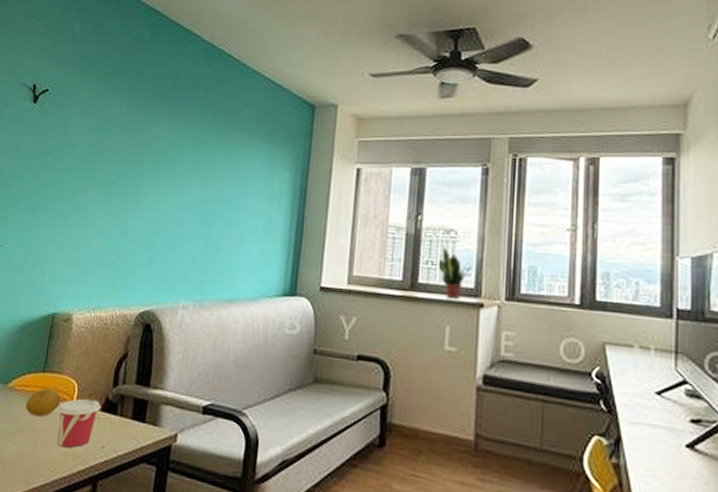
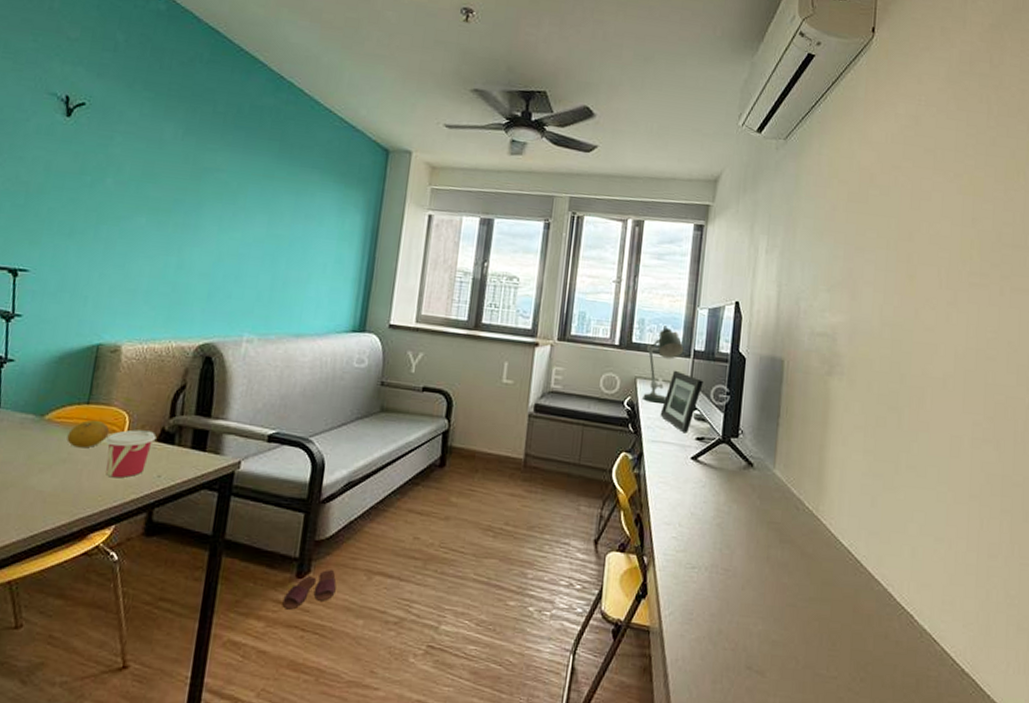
potted plant: present [438,247,472,299] -> none [500,292,530,338]
desk lamp: none [614,278,663,376] -> present [643,324,684,404]
picture frame: none [639,333,693,414] -> present [660,370,704,434]

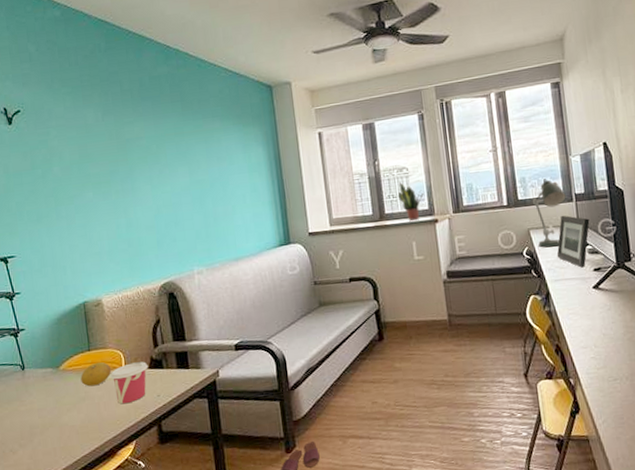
potted plant: none [500,292,530,338] -> present [397,182,424,221]

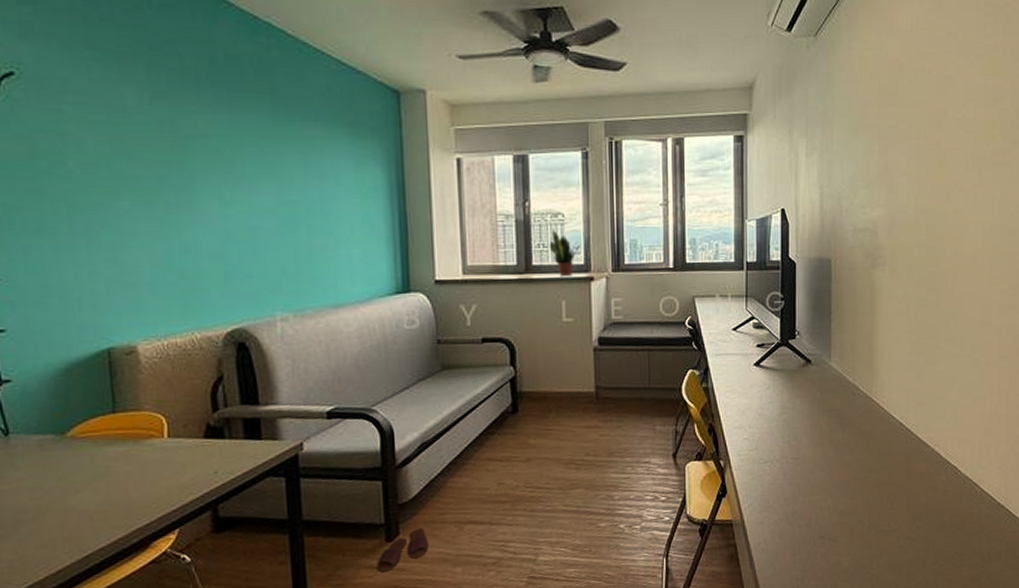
fruit: present [80,362,112,387] -> none [99,427,148,460]
cup: present [110,361,148,404] -> none [144,429,203,483]
desk lamp: present [532,177,566,248] -> none [700,241,737,318]
picture frame: present [556,215,590,268] -> none [720,284,758,343]

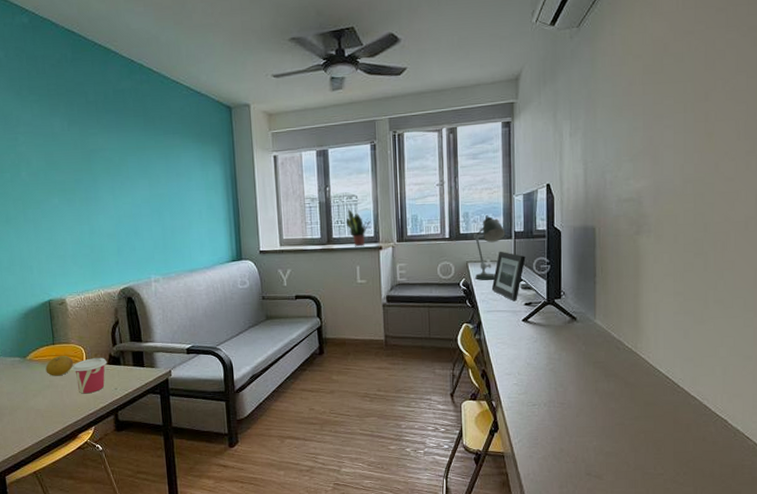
fruit: none [99,427,148,460] -> present [45,355,74,376]
cup: none [144,429,203,483] -> present [72,358,107,394]
slippers: present [376,528,429,573] -> none [223,439,259,470]
desk lamp: none [700,241,737,318] -> present [473,214,506,280]
picture frame: none [720,284,758,343] -> present [491,251,526,301]

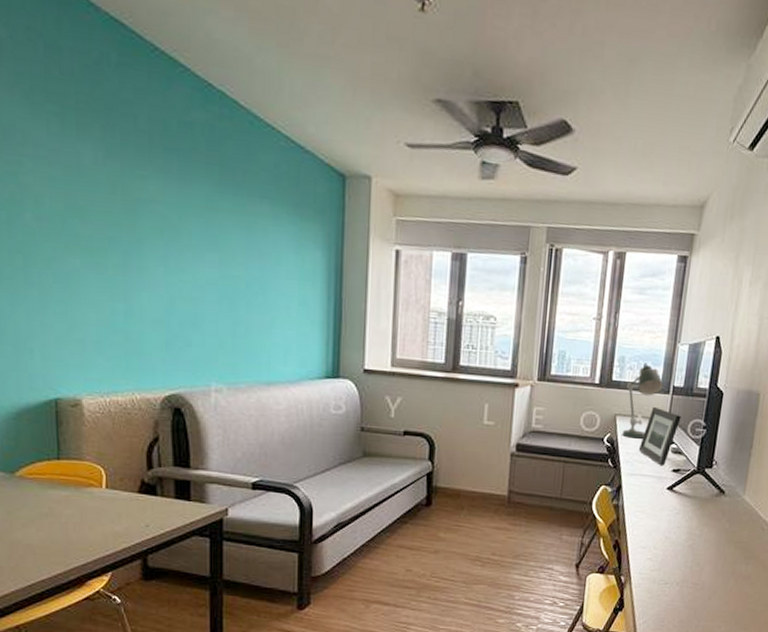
fruit: present [45,355,74,376] -> none [44,474,87,503]
cup: present [72,358,107,394] -> none [84,483,137,529]
potted plant: present [345,209,371,246] -> none [478,332,509,380]

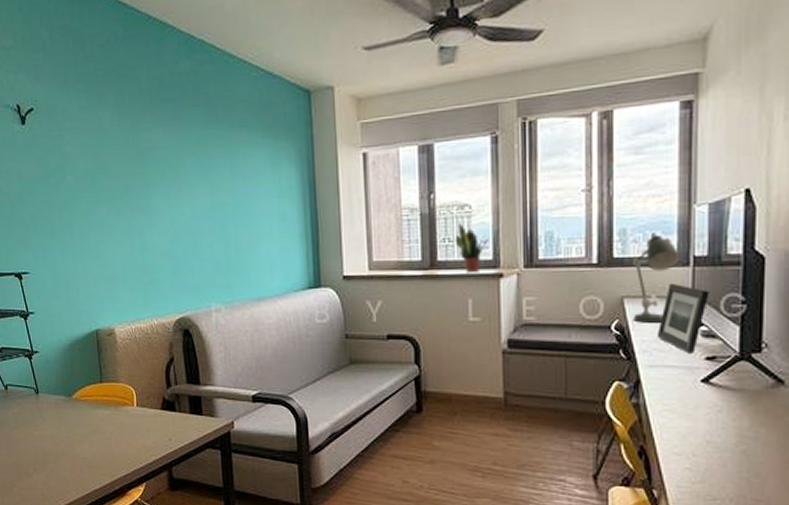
potted plant: none [478,332,509,380] -> present [455,223,488,272]

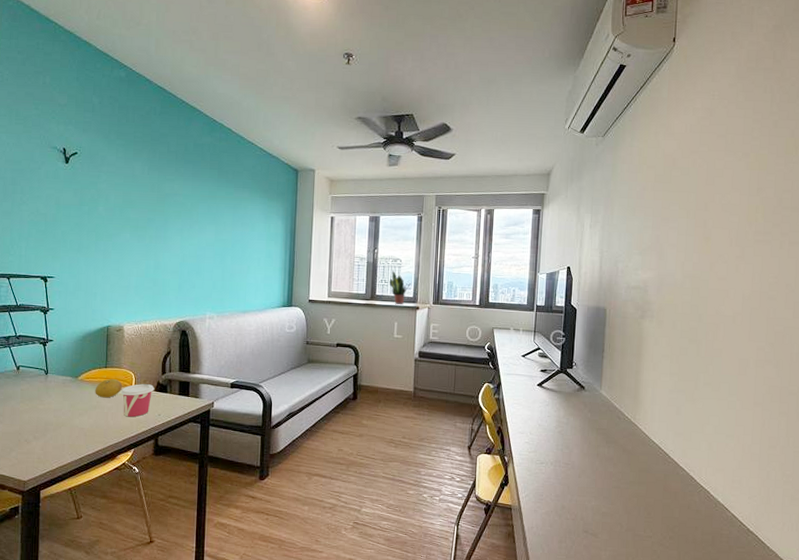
fruit: none [92,395,123,420] -> present [95,378,123,398]
cup: none [121,401,160,444] -> present [120,384,155,417]
desk lamp: present [632,231,680,323] -> none [499,287,529,346]
picture frame: present [656,283,710,354] -> none [512,321,545,367]

